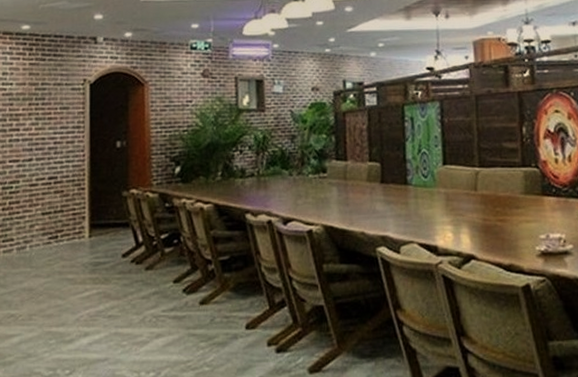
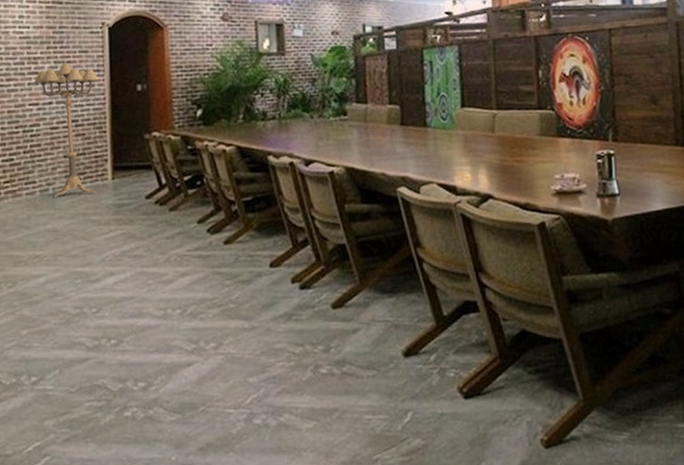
floor lamp: none [15,119,79,256] -> present [34,62,99,198]

